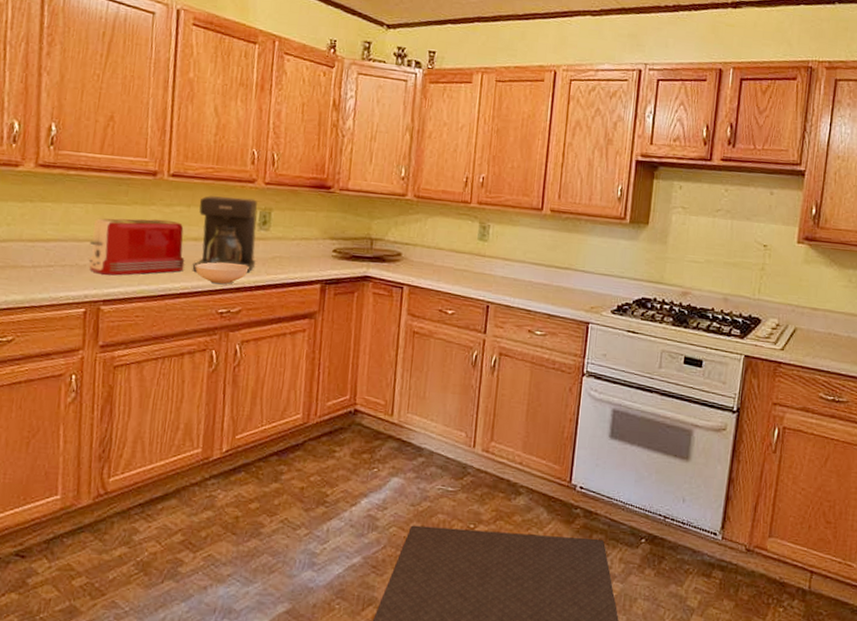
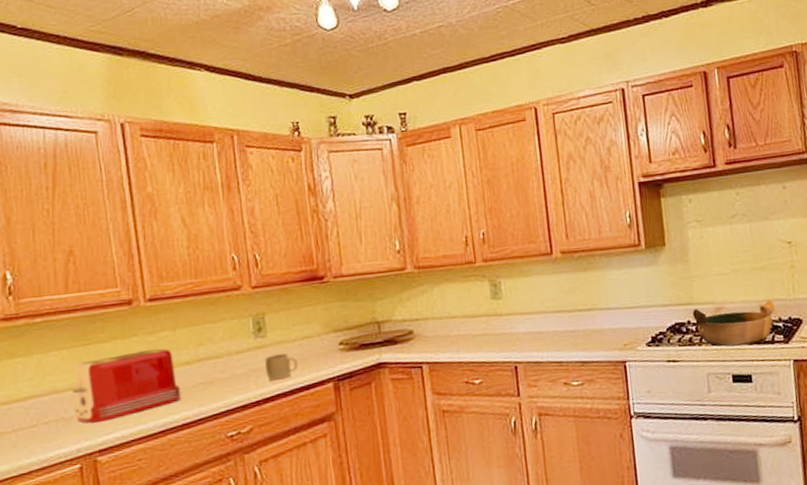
coffee maker: present [192,196,258,273] -> none [185,307,259,398]
bowl: present [195,262,249,285] -> none [193,378,252,407]
mug: none [262,248,293,273] -> present [265,353,299,382]
cooking pot: none [659,289,738,333] -> present [692,299,775,347]

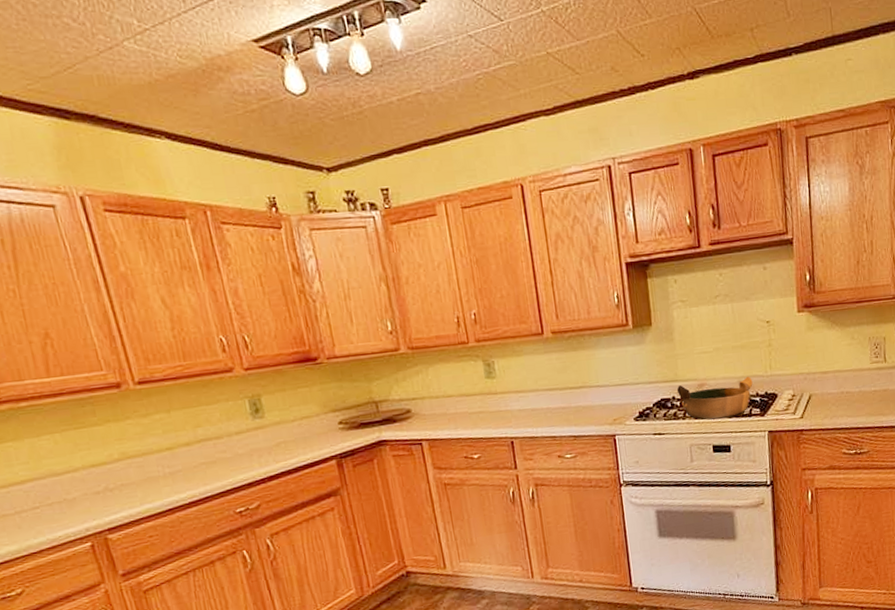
toaster: present [71,348,181,423] -> none [68,430,185,504]
mug: present [265,353,299,382] -> none [265,433,300,460]

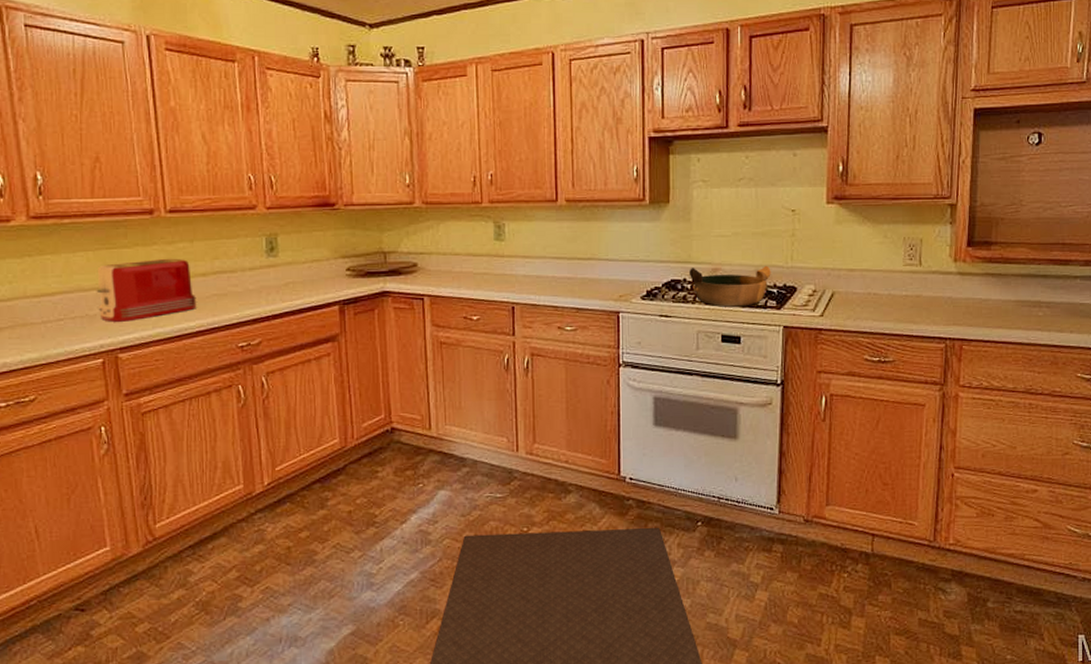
toaster: none [68,430,185,504] -> present [96,258,197,322]

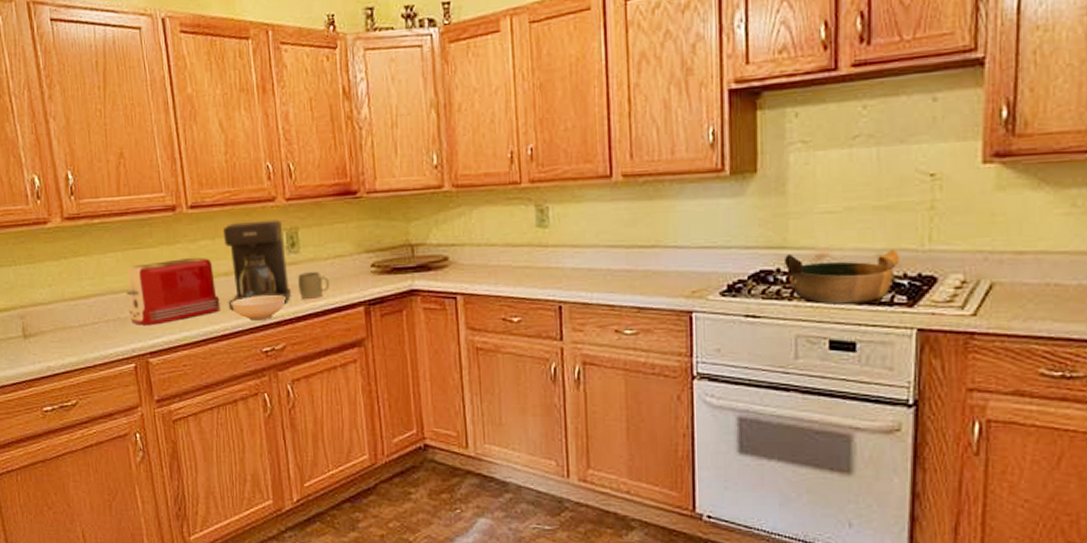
coffee maker: none [203,226,270,308] -> present [224,219,292,310]
bowl: none [207,294,263,318] -> present [231,294,286,321]
mug: none [276,274,307,300] -> present [298,272,330,300]

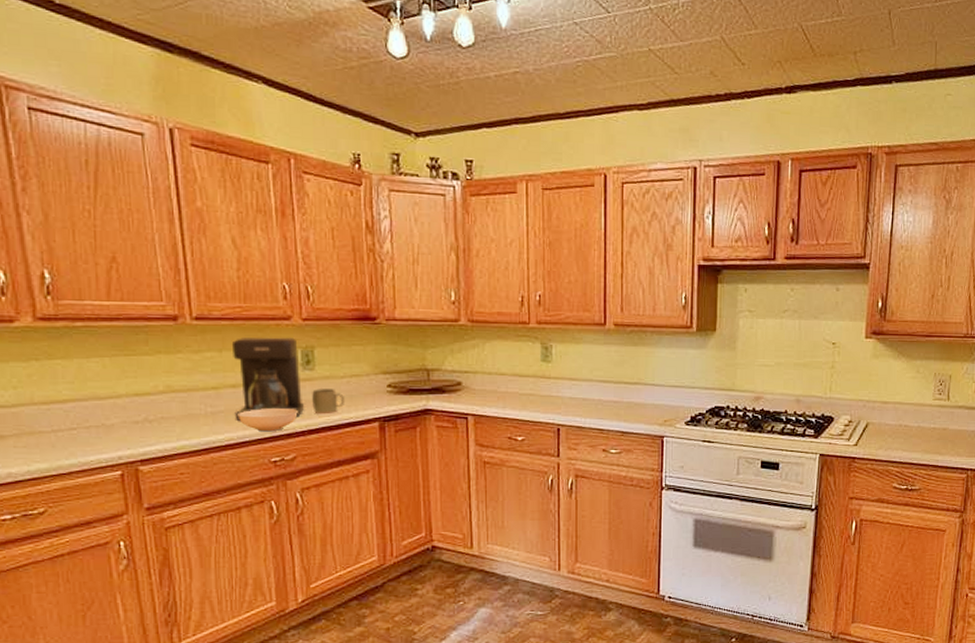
toaster: present [126,257,221,325] -> none [113,367,226,433]
cooking pot: present [783,249,900,306] -> none [732,395,811,436]

